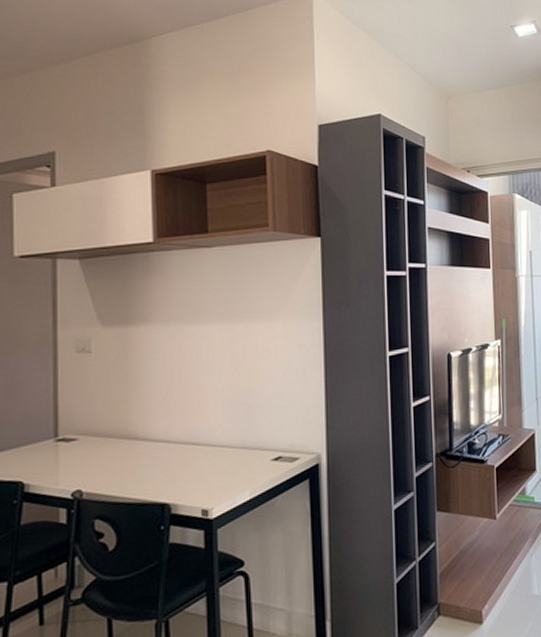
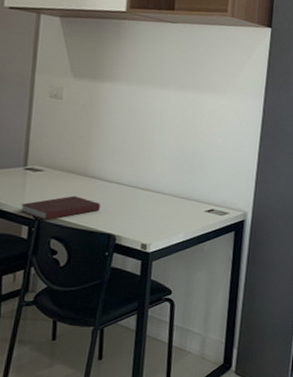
notebook: none [55,463,148,499] -> present [20,195,101,221]

